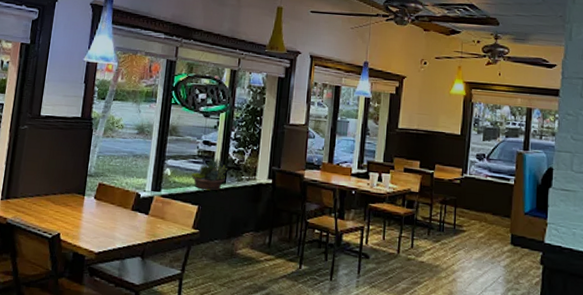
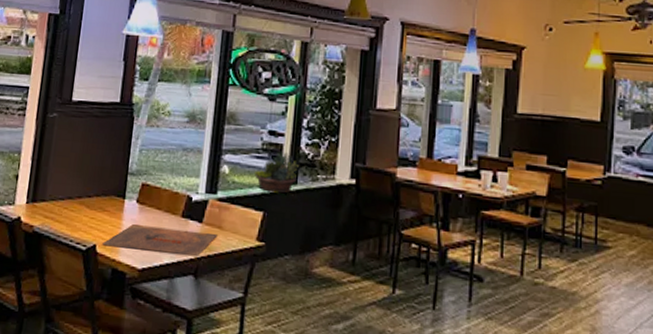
placemat: none [65,216,161,242] -> present [102,224,218,257]

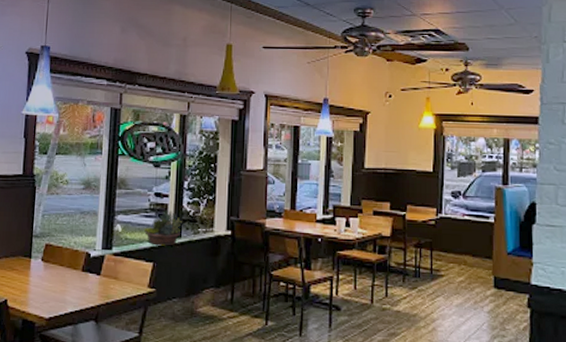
placemat: present [102,224,218,257] -> none [13,280,114,305]

